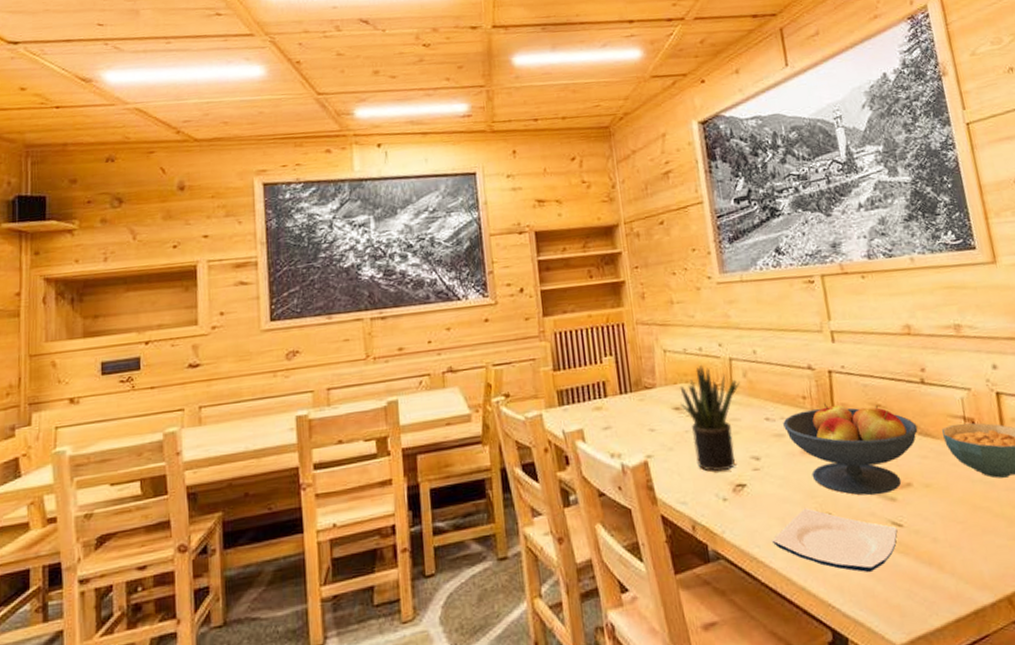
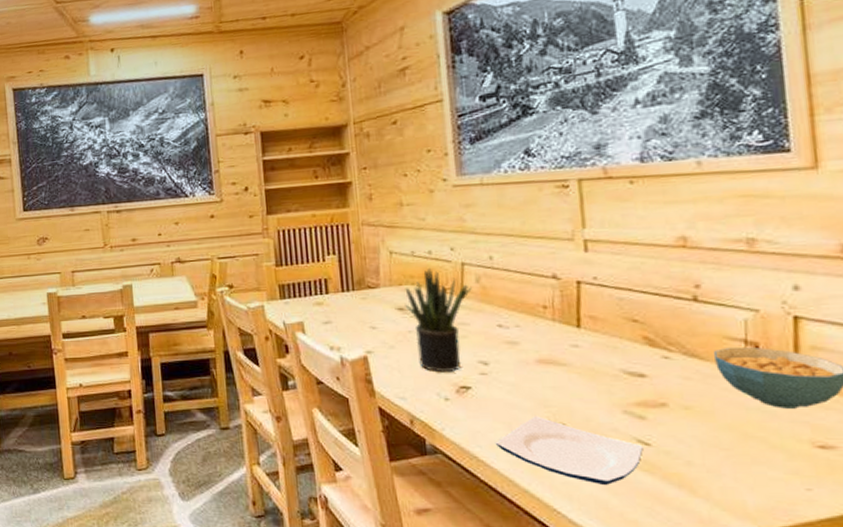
fruit bowl: present [783,403,918,495] -> none [518,314,683,412]

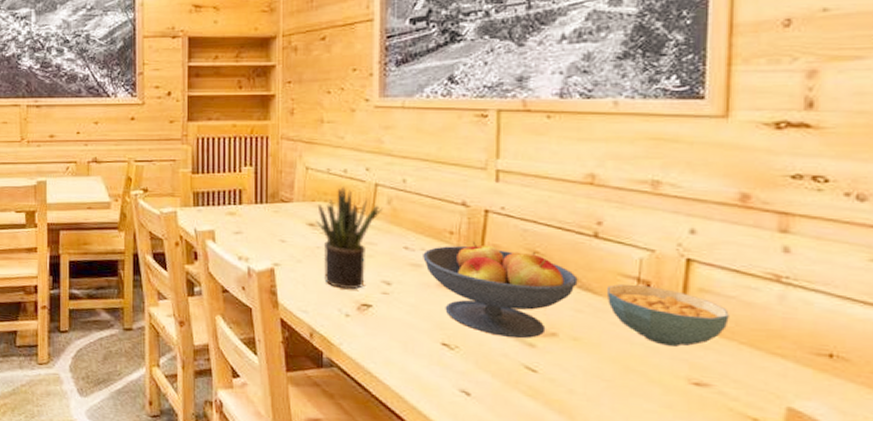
plate: present [496,416,644,485] -> none [391,337,530,407]
fruit bowl: none [518,314,683,412] -> present [423,241,578,339]

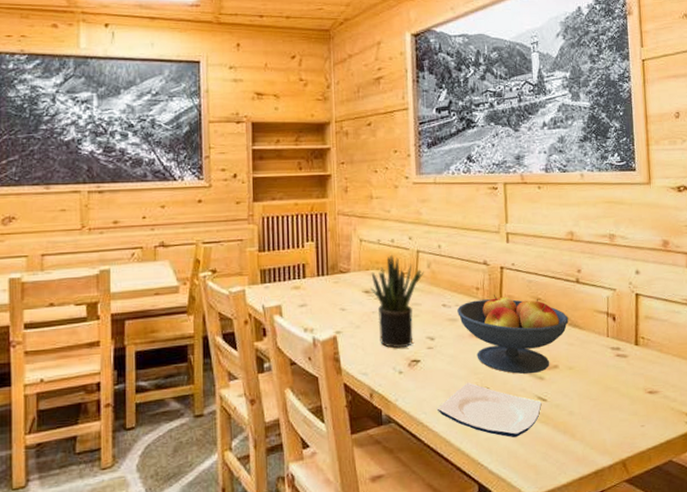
plate: none [391,337,530,407] -> present [438,382,542,438]
cereal bowl: present [608,283,729,347] -> none [588,318,665,365]

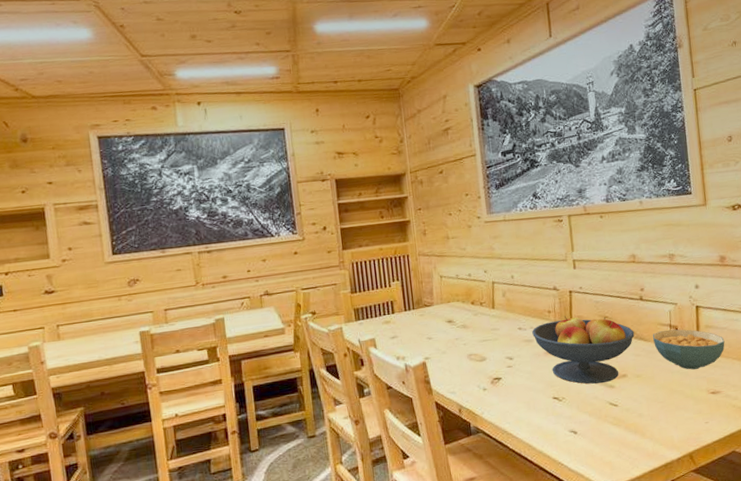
potted plant: present [370,254,424,349] -> none [452,287,500,369]
plate: present [438,382,542,438] -> none [520,394,614,439]
cereal bowl: none [588,318,665,365] -> present [653,329,725,370]

